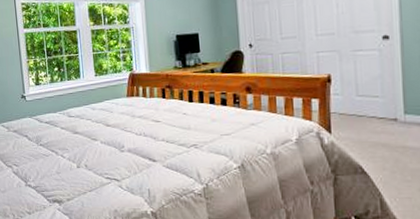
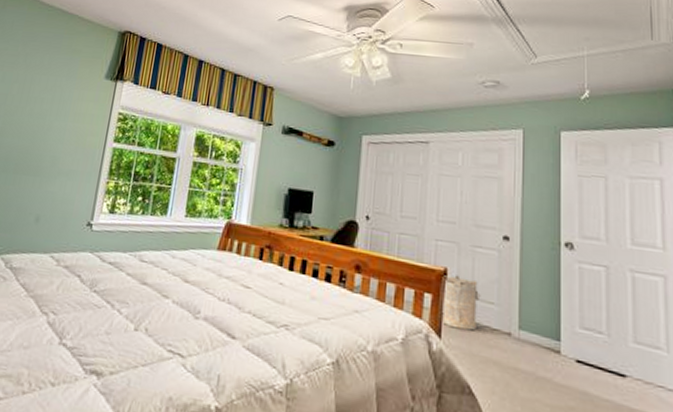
laundry hamper: none [328,79,365,123] -> present [442,275,481,331]

